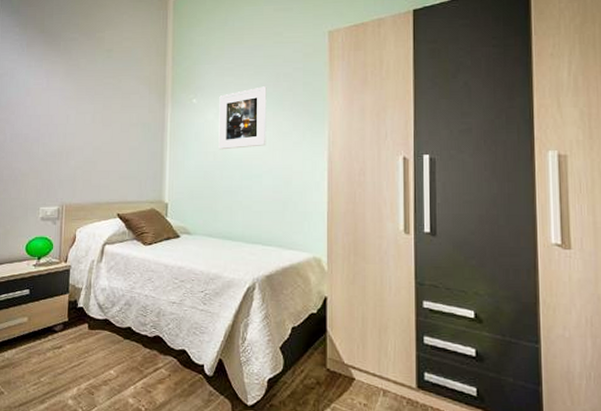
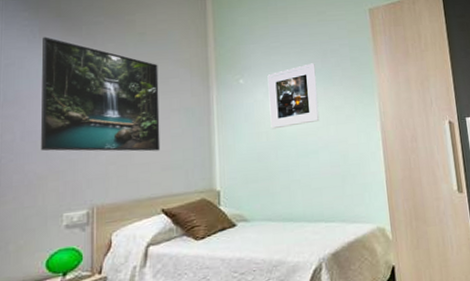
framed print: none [25,50,122,161] -> present [41,37,160,152]

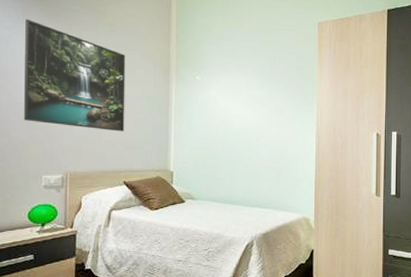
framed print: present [267,63,320,129] -> none [220,68,264,124]

